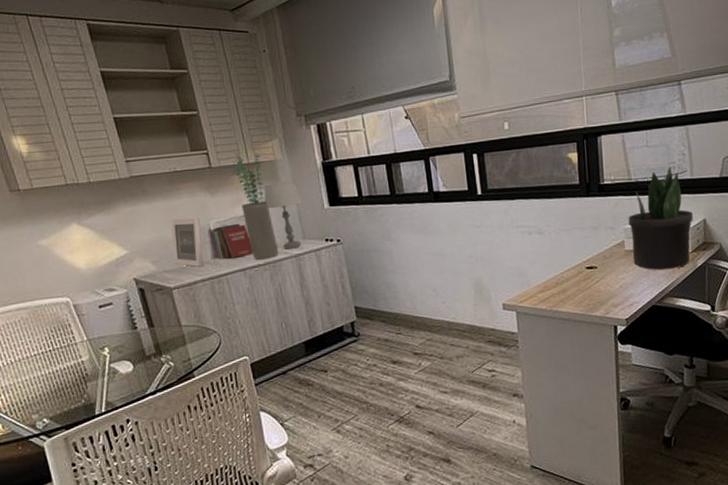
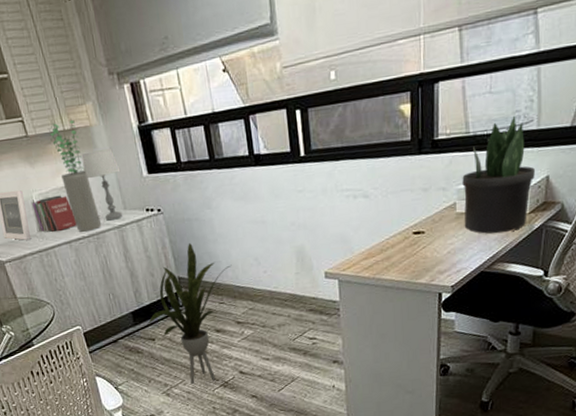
house plant: none [320,272,410,419] -> present [147,242,232,384]

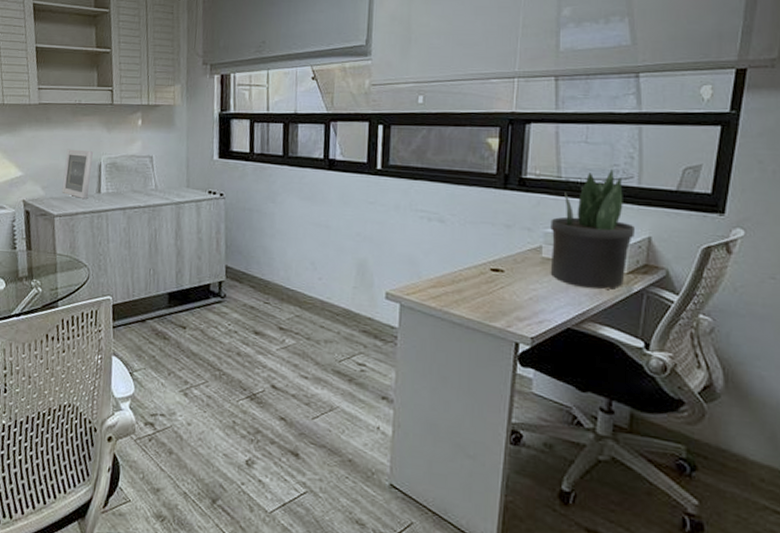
books: present [32,195,77,232] -> none [98,162,137,197]
vase: present [47,118,102,233] -> none [133,93,161,203]
table lamp: present [81,148,123,221] -> none [157,128,193,196]
house plant: present [147,242,232,384] -> none [182,232,286,391]

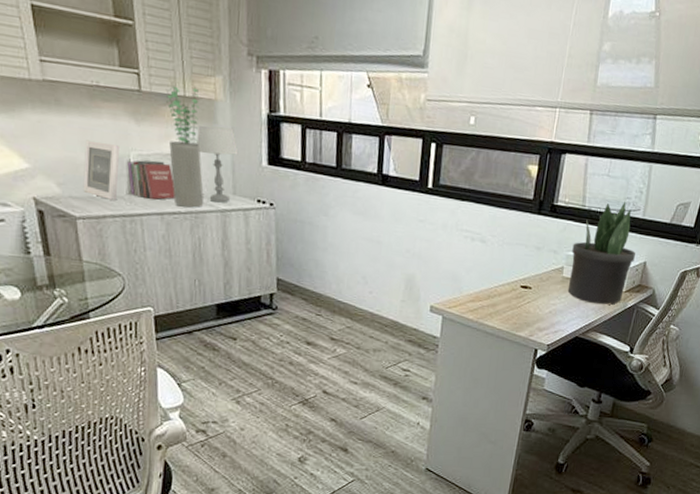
books: none [98,162,137,197] -> present [127,160,175,200]
vase: none [133,93,161,203] -> present [166,81,204,208]
table lamp: none [157,128,193,196] -> present [196,125,239,203]

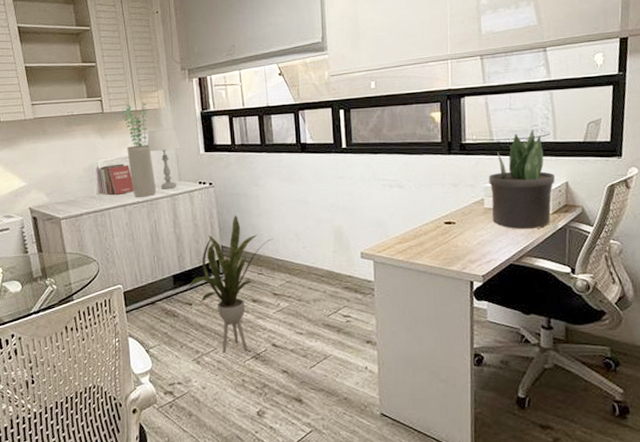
picture frame: present [83,140,119,200] -> none [64,156,90,200]
house plant: none [232,245,338,397] -> present [187,215,273,353]

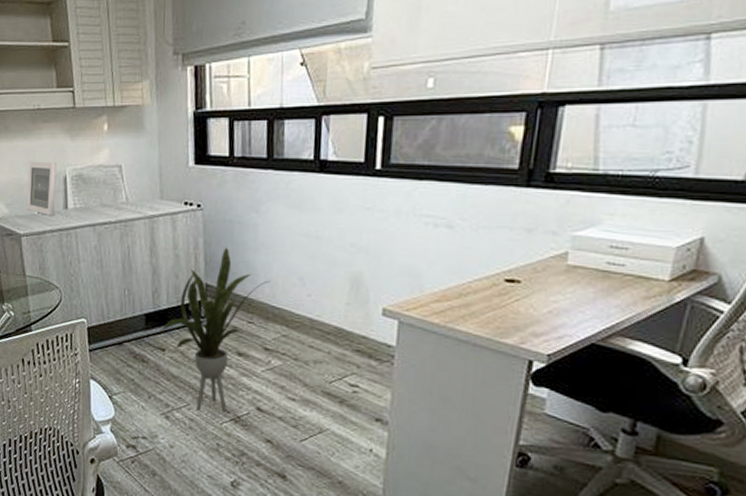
picture frame: none [64,156,90,200] -> present [26,161,57,216]
books: present [96,163,134,196] -> none [64,173,106,212]
vase: present [122,101,157,198] -> none [97,93,133,218]
table lamp: present [147,128,181,189] -> none [125,131,165,209]
planter: present [488,128,555,230] -> none [575,157,685,300]

